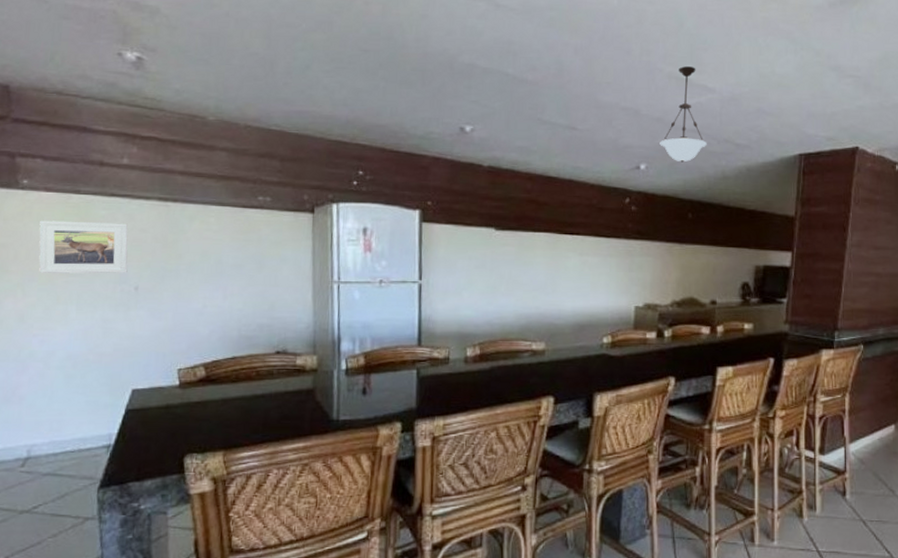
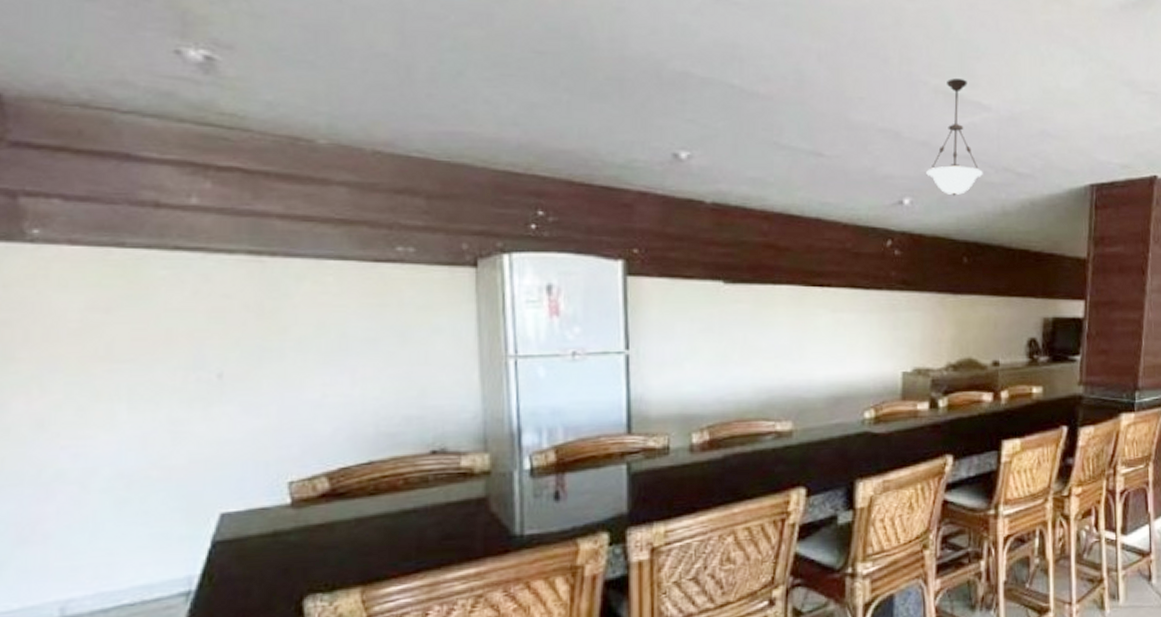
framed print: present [39,220,128,274] -> none [62,285,206,361]

